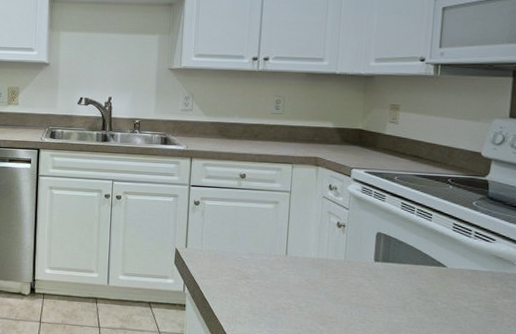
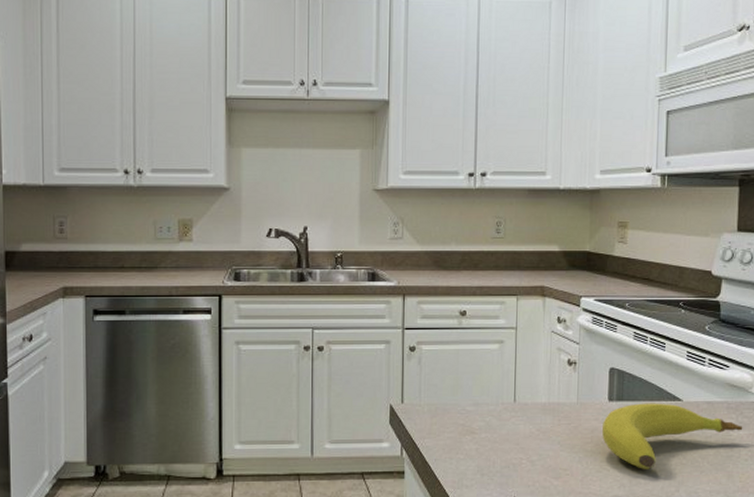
fruit: none [367,266,507,325] -> present [602,403,743,469]

